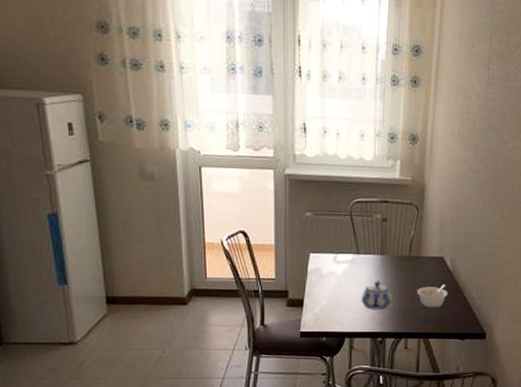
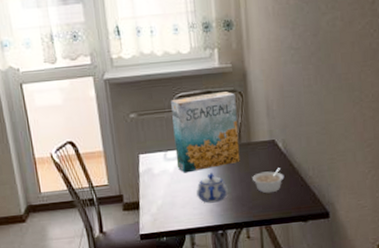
cereal box: none [345,203,412,278] -> present [171,91,240,173]

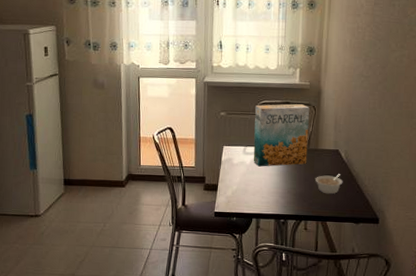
teapot: present [196,172,228,203] -> none [266,169,293,195]

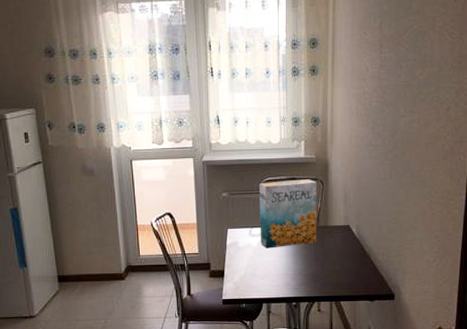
legume: present [315,174,343,195] -> none [327,250,356,273]

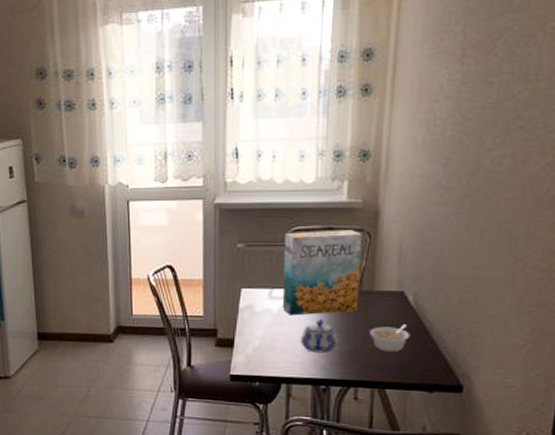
teapot: none [276,249,304,277] -> present [301,318,338,353]
legume: none [327,250,356,273] -> present [370,324,411,353]

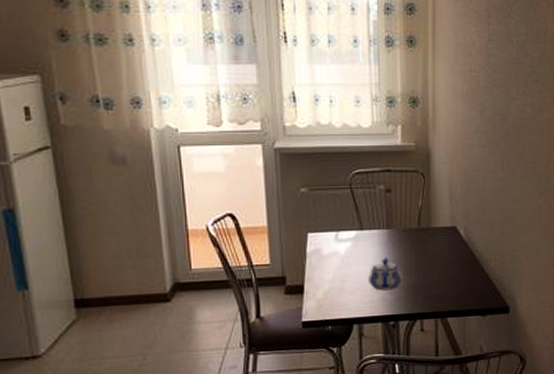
cereal box: present [282,230,362,316] -> none [347,172,418,256]
legume: present [370,324,411,353] -> none [430,256,464,284]

